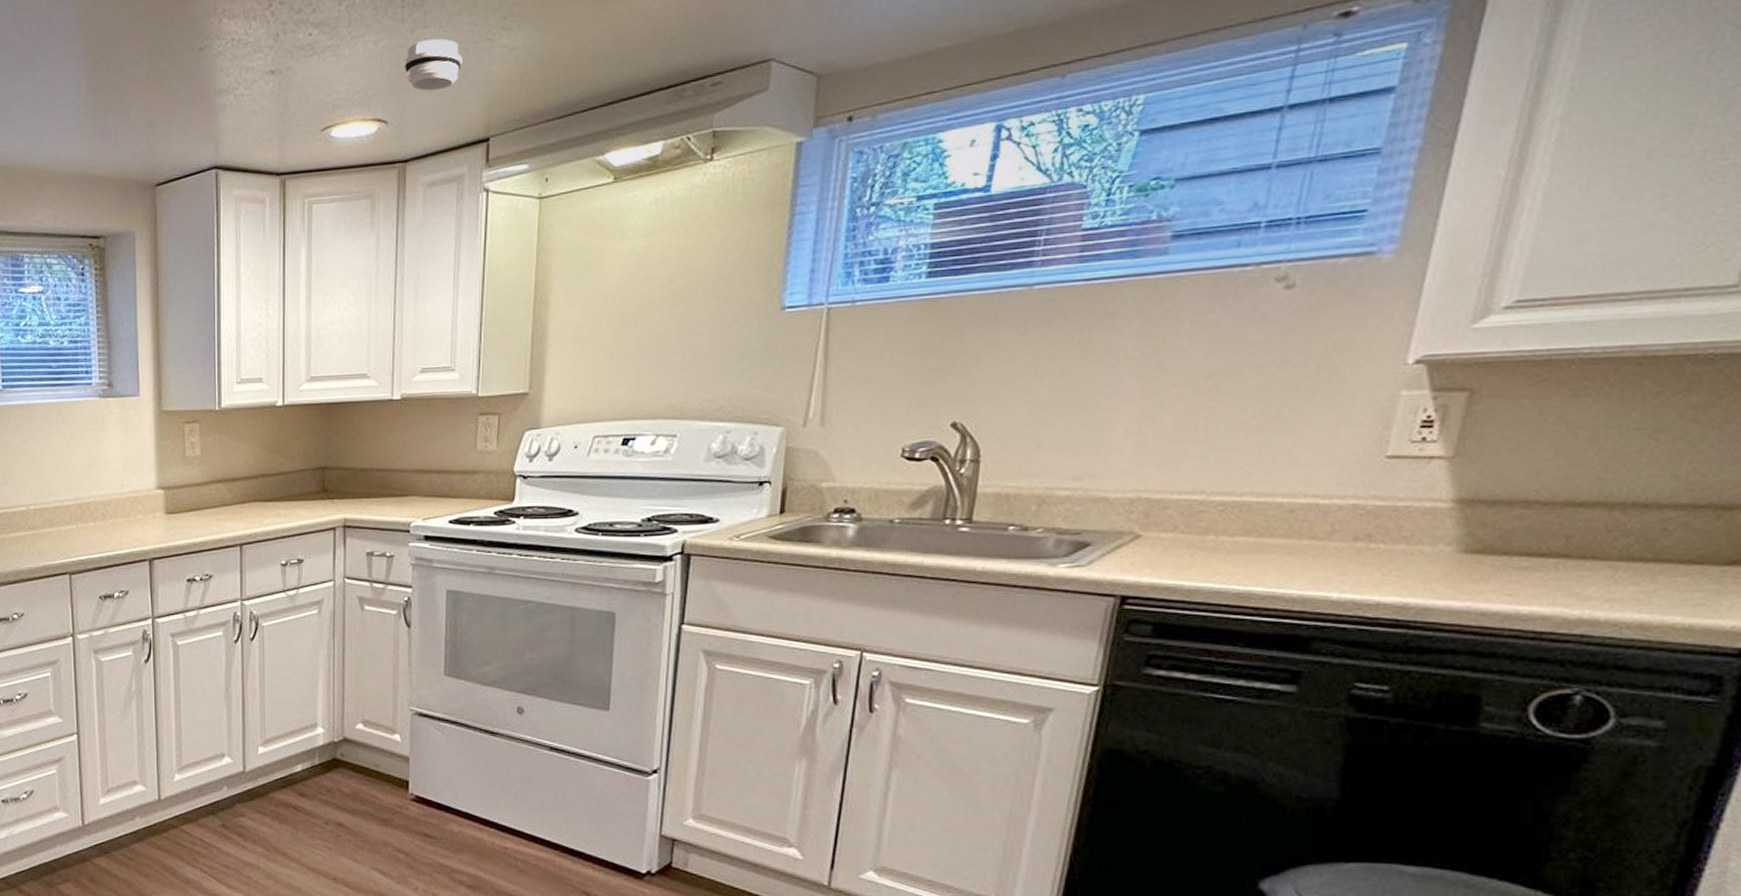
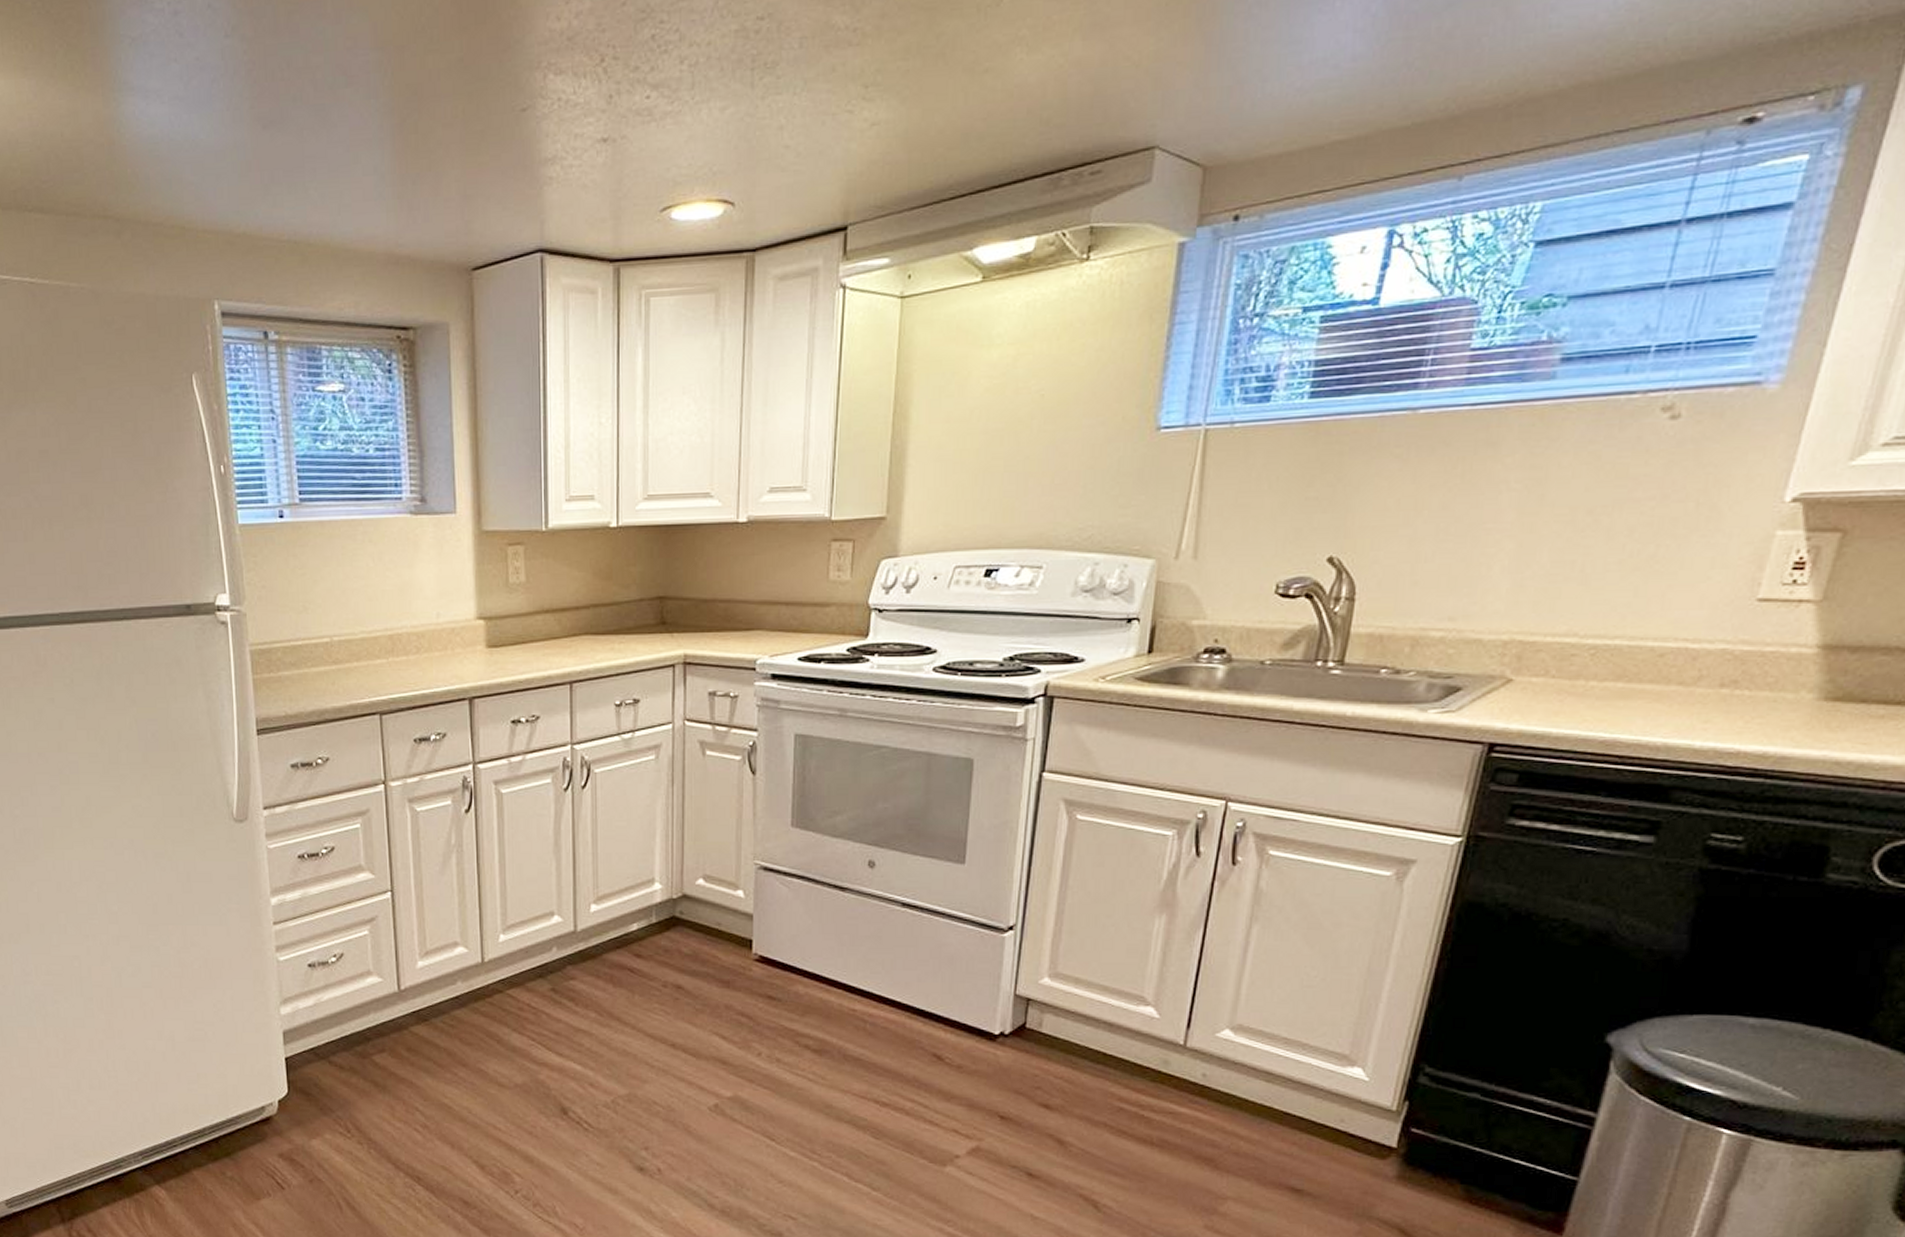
smoke detector: present [404,38,463,91] -> none [753,107,819,170]

